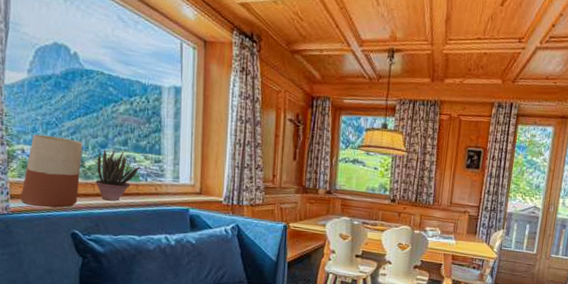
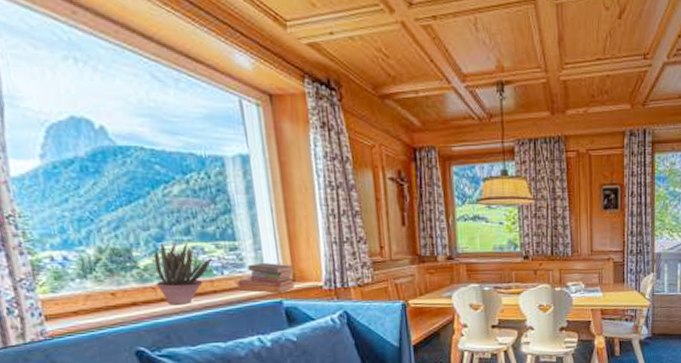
vase: present [20,134,83,208] -> none [58,234,137,326]
books: none [155,175,202,202] -> present [237,263,296,293]

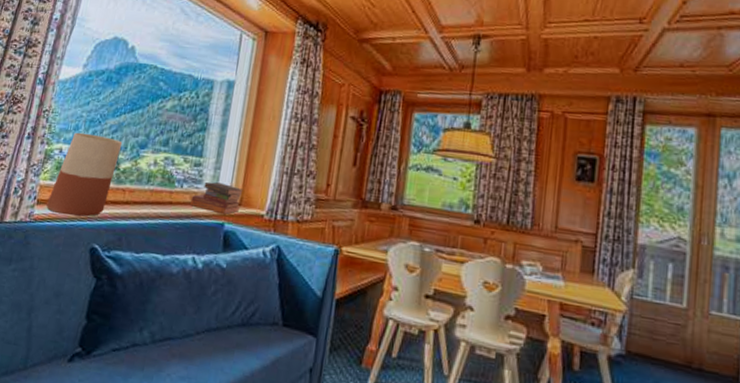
vase: none [58,234,137,326] -> present [46,132,123,217]
potted plant: present [153,242,212,305] -> none [127,150,178,211]

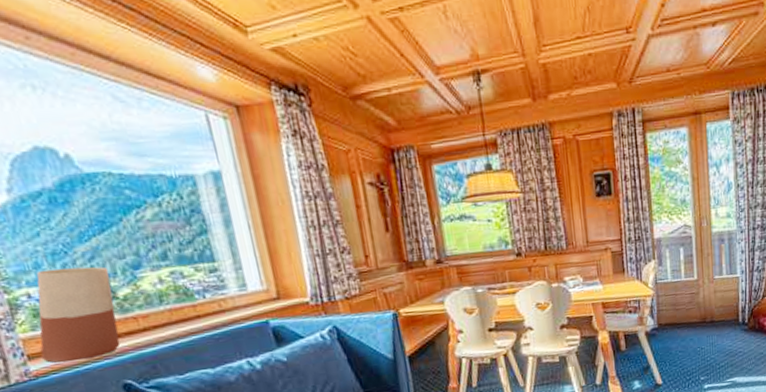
books: present [189,182,243,215] -> none [220,282,281,314]

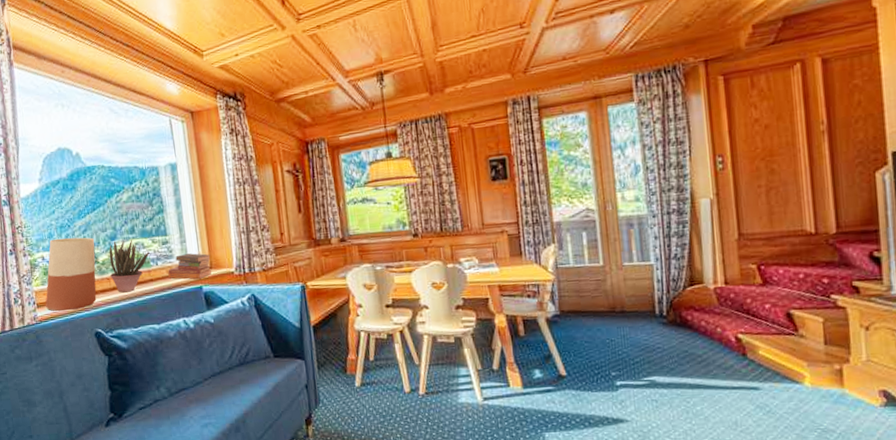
potted plant: none [131,269,193,335] -> present [109,240,150,293]
books: none [220,282,281,314] -> present [167,253,212,280]

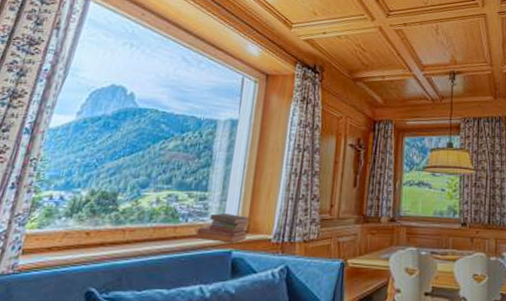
vase: present [45,237,97,312] -> none [33,178,122,262]
potted plant: present [109,240,150,293] -> none [127,189,182,248]

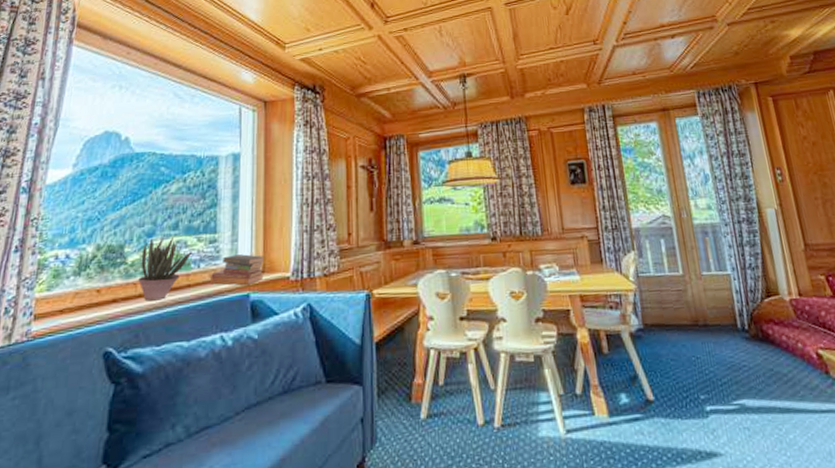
potted plant: none [127,189,182,248] -> present [138,238,192,302]

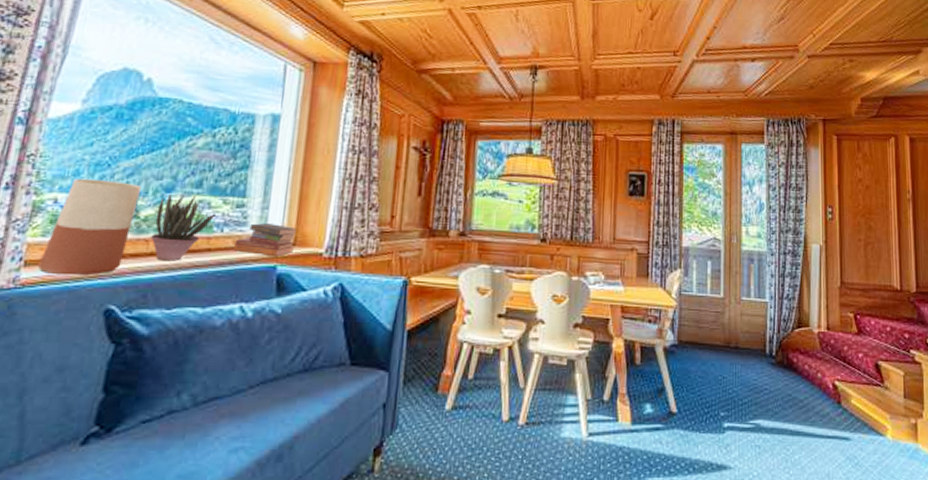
vase: none [46,233,127,325] -> present [38,178,142,276]

